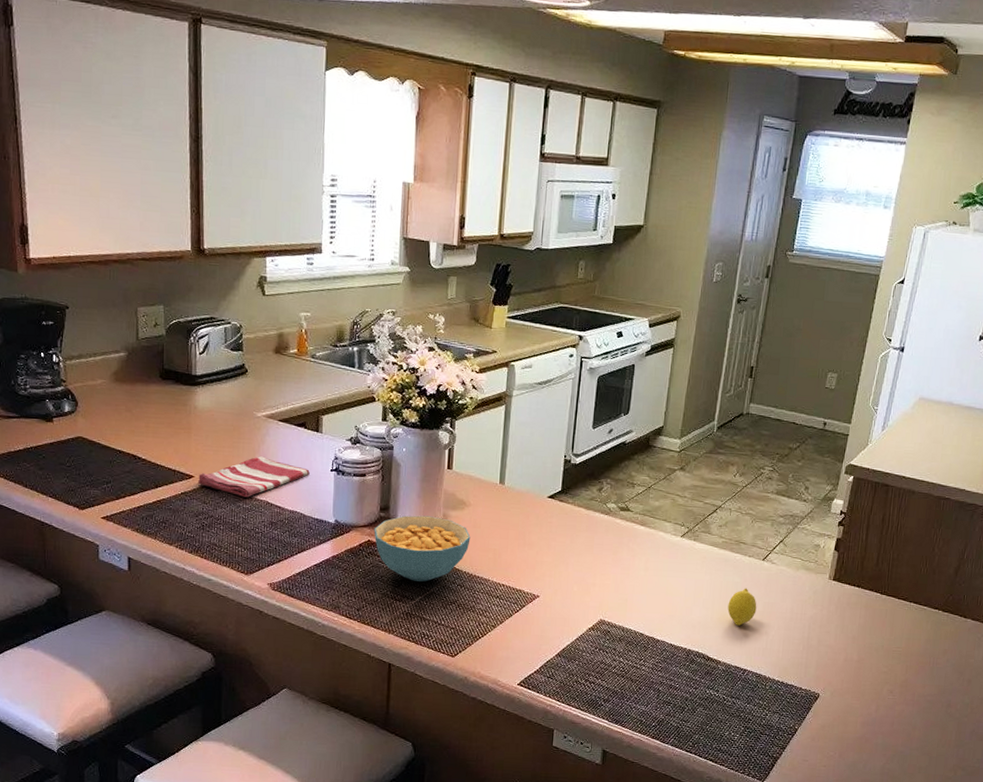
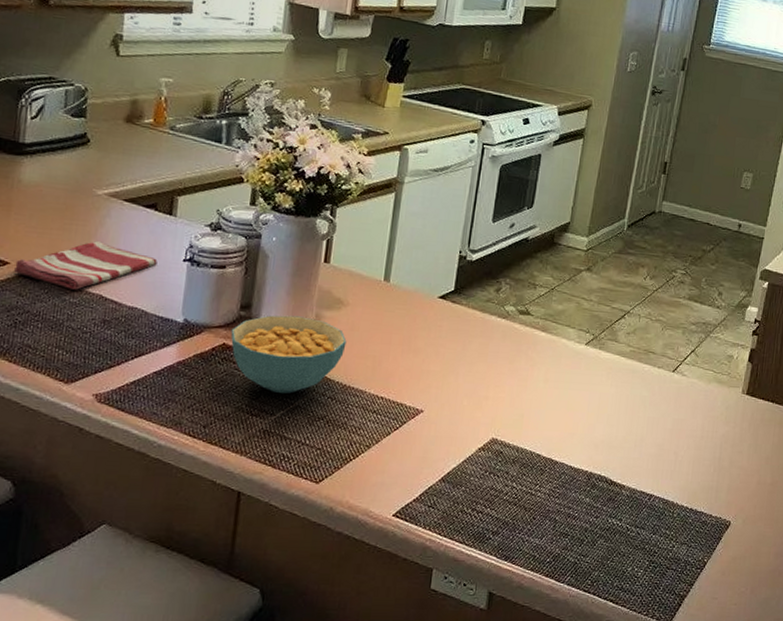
fruit: present [727,588,757,626] -> none [634,402,666,445]

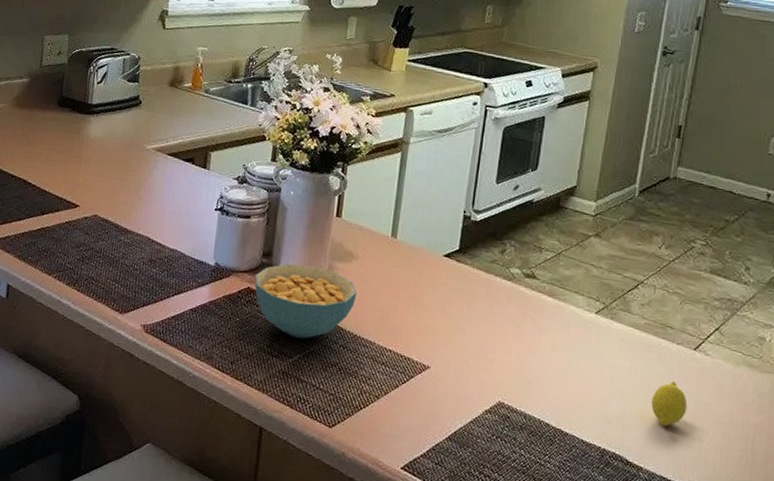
dish towel: present [14,241,158,290] -> none [83,189,194,232]
fruit: none [634,402,666,445] -> present [651,381,688,427]

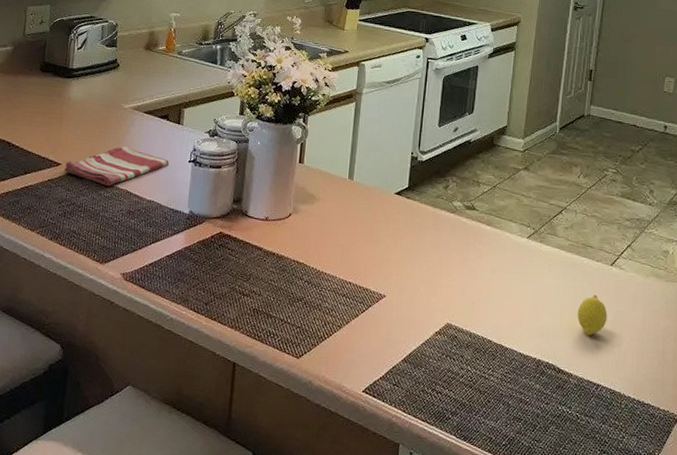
dish towel: none [83,189,194,232] -> present [64,146,169,186]
cereal bowl: present [254,263,357,339] -> none [226,208,319,277]

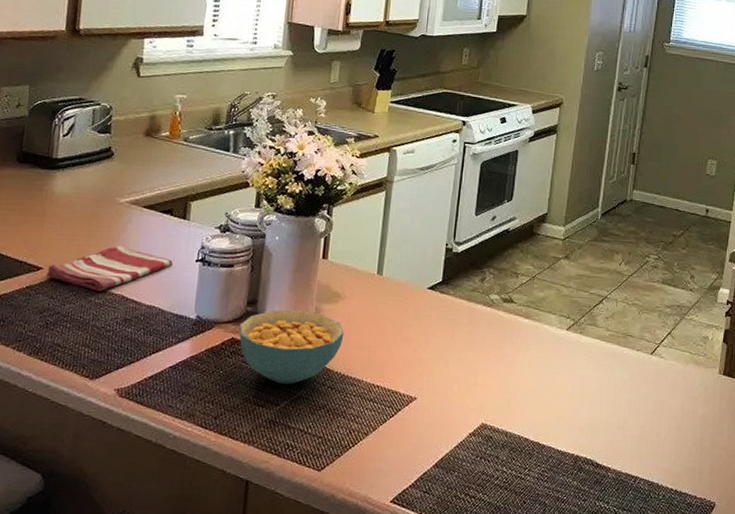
cereal bowl: none [226,208,319,277] -> present [238,309,344,384]
fruit: present [577,294,608,336] -> none [616,385,647,427]

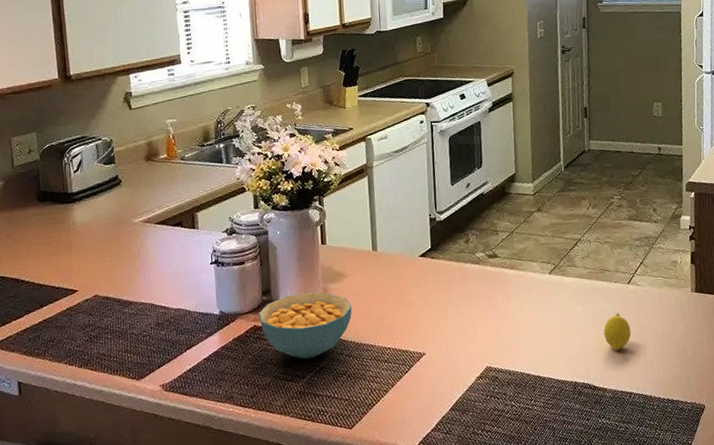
dish towel: present [47,245,173,291] -> none [82,260,191,303]
fruit: none [616,385,647,427] -> present [603,313,631,351]

